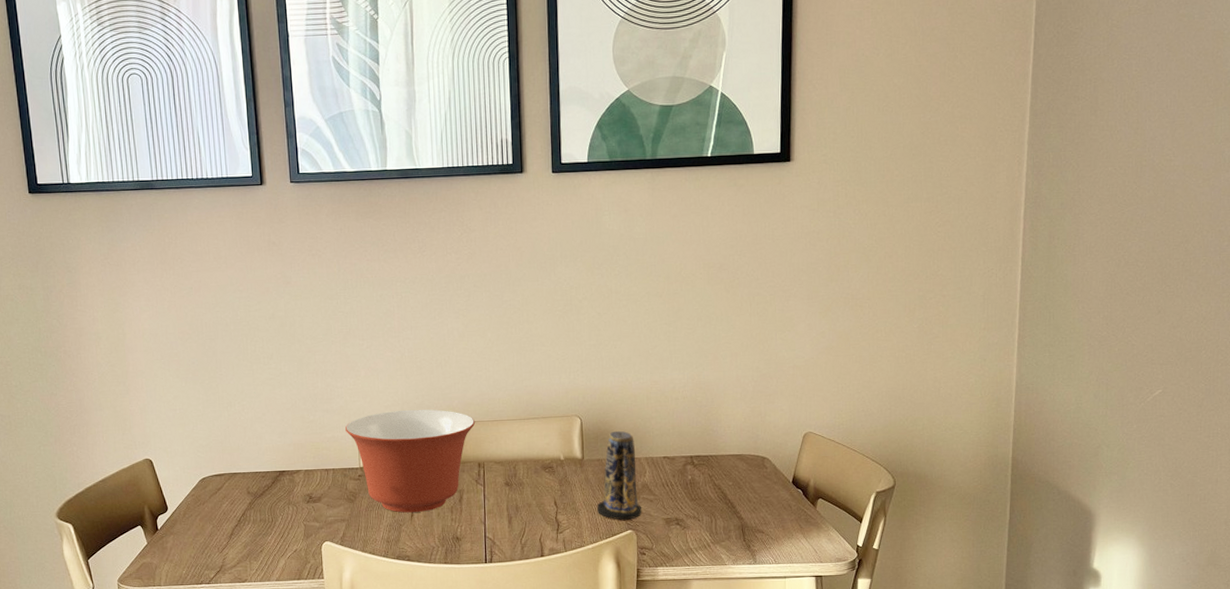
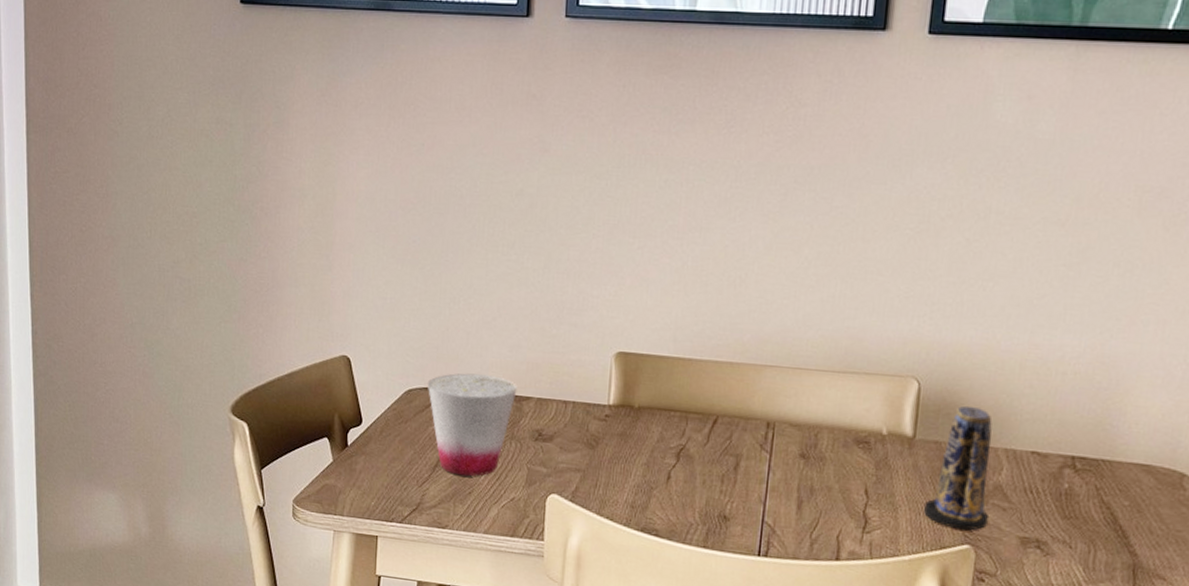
cup: none [217,458,289,539] -> present [427,373,518,477]
mixing bowl: present [345,409,476,513] -> none [596,336,771,476]

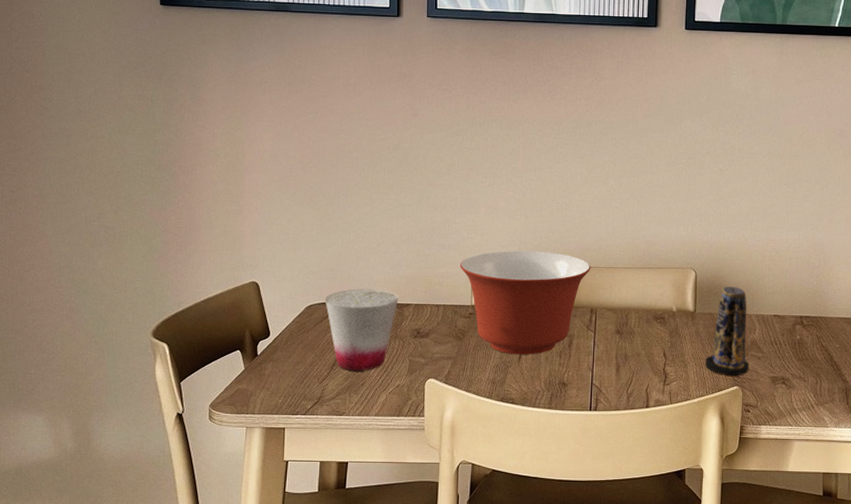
mixing bowl: none [596,336,771,476] -> present [460,250,591,355]

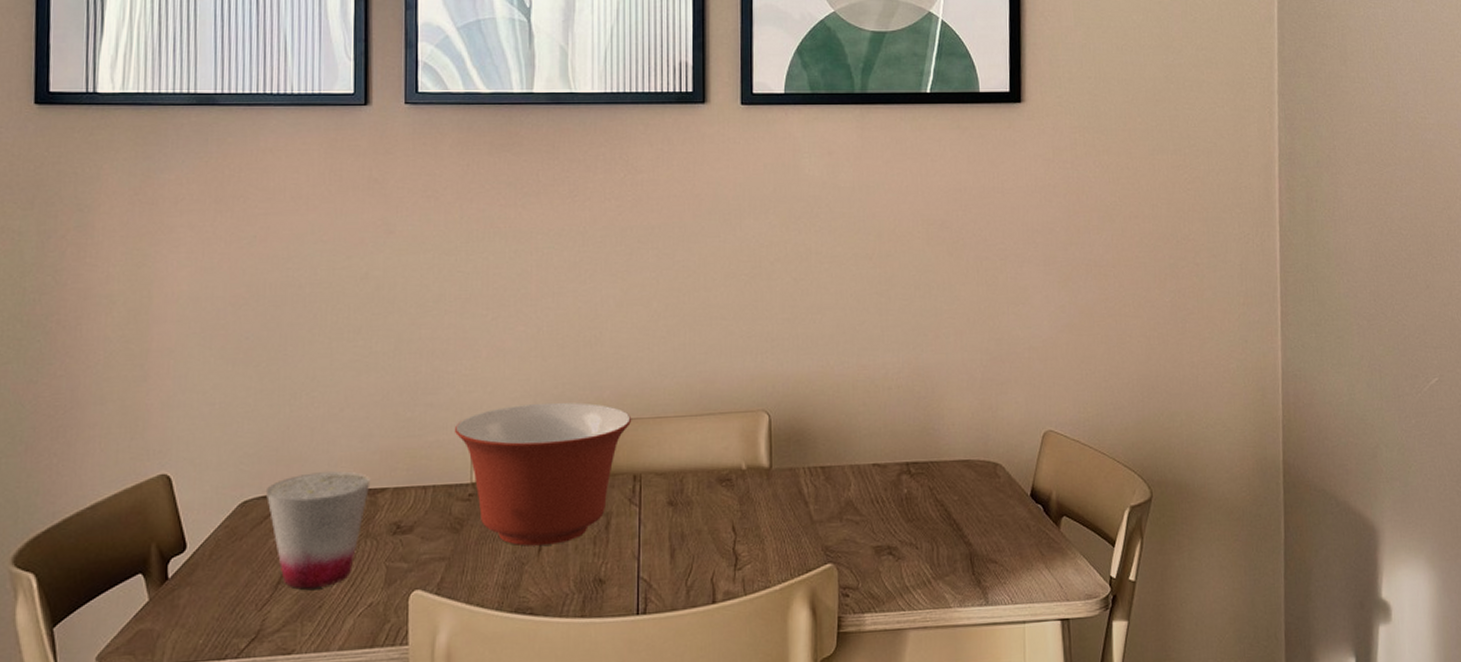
candle: present [705,286,750,376] -> none [788,430,846,550]

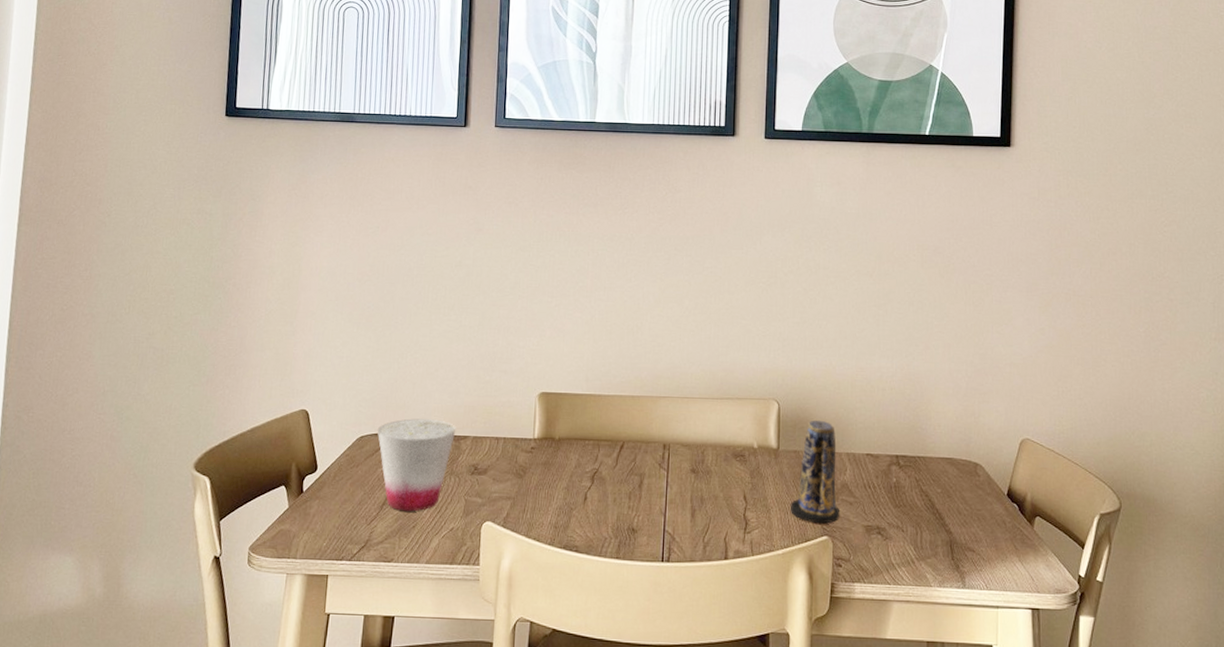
mixing bowl: present [455,402,632,546] -> none [523,377,664,496]
candle: none [788,430,846,550] -> present [791,420,841,524]

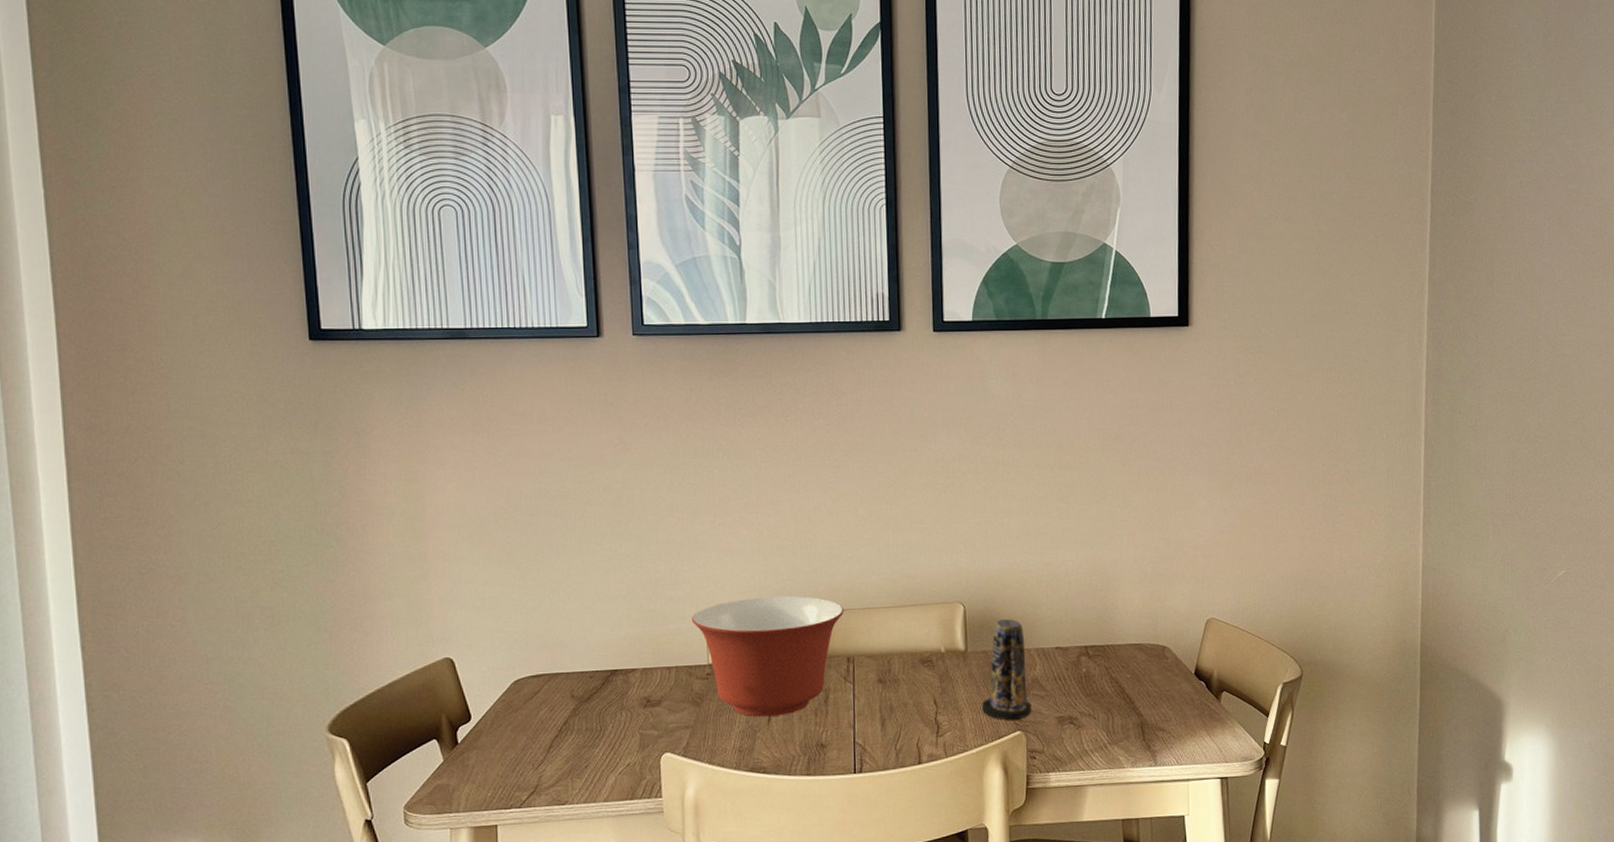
cup: present [377,418,456,512] -> none [534,654,623,752]
mixing bowl: none [523,377,664,496] -> present [692,595,845,717]

